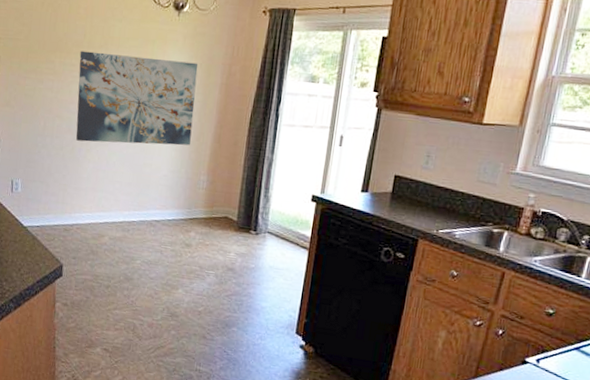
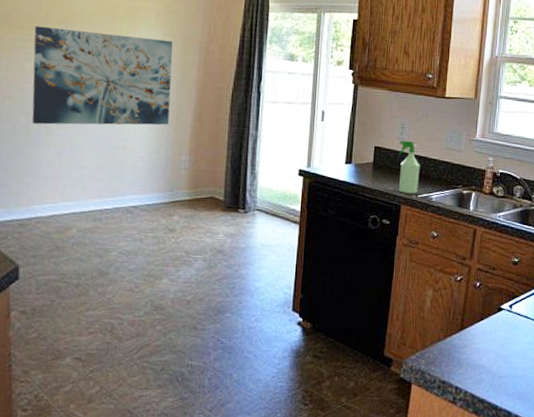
spray bottle: none [417,170,446,229] -> present [398,140,420,194]

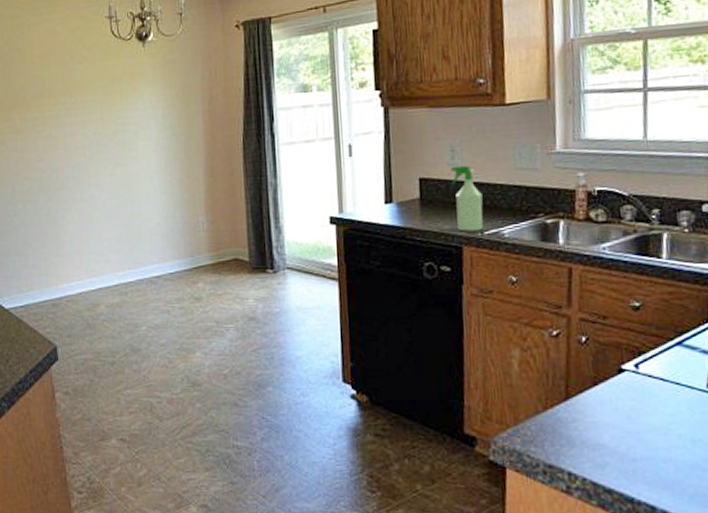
wall art: present [32,26,174,125] -> none [41,93,180,201]

